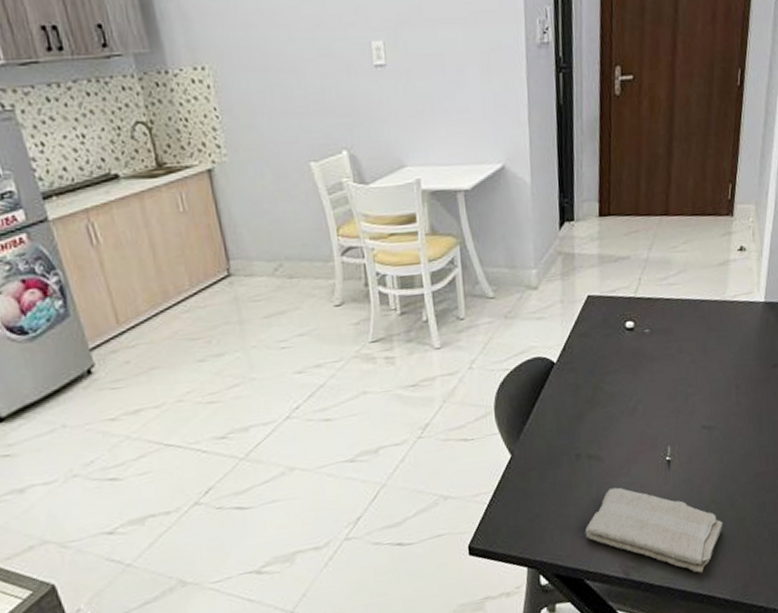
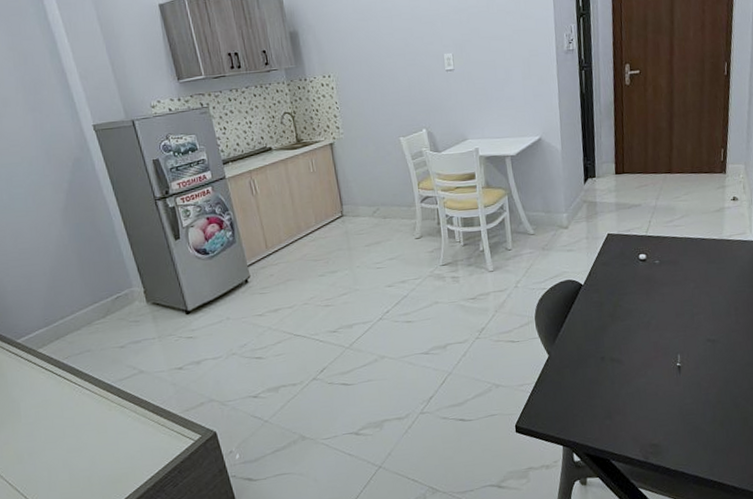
washcloth: present [584,487,723,573] -> none [609,386,729,462]

